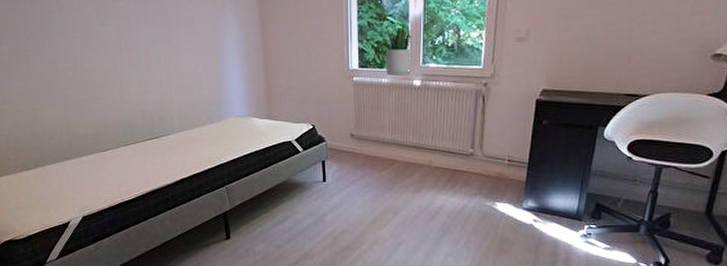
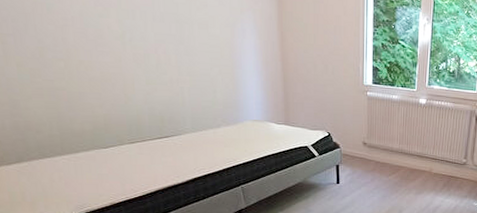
planter: present [386,24,412,76] -> none [397,48,420,94]

